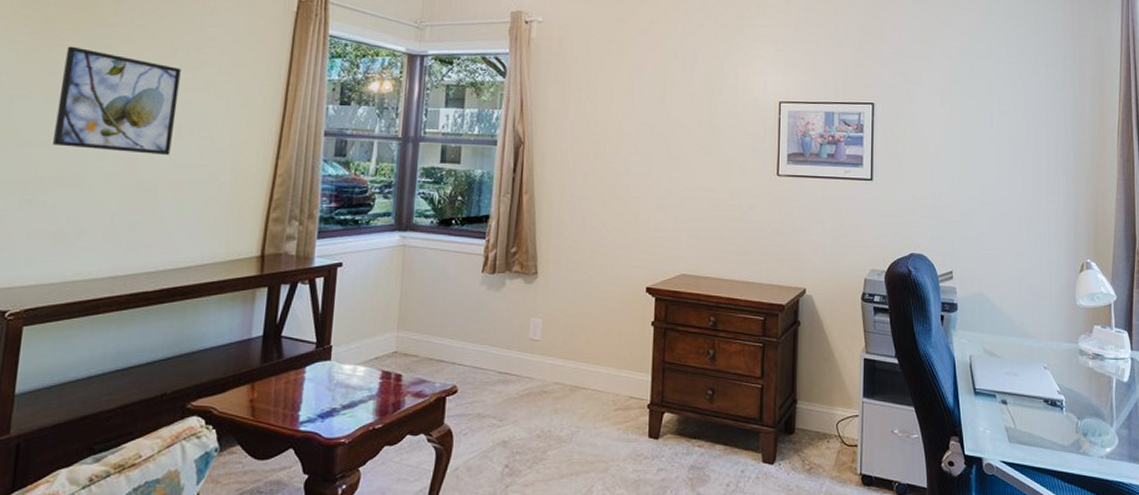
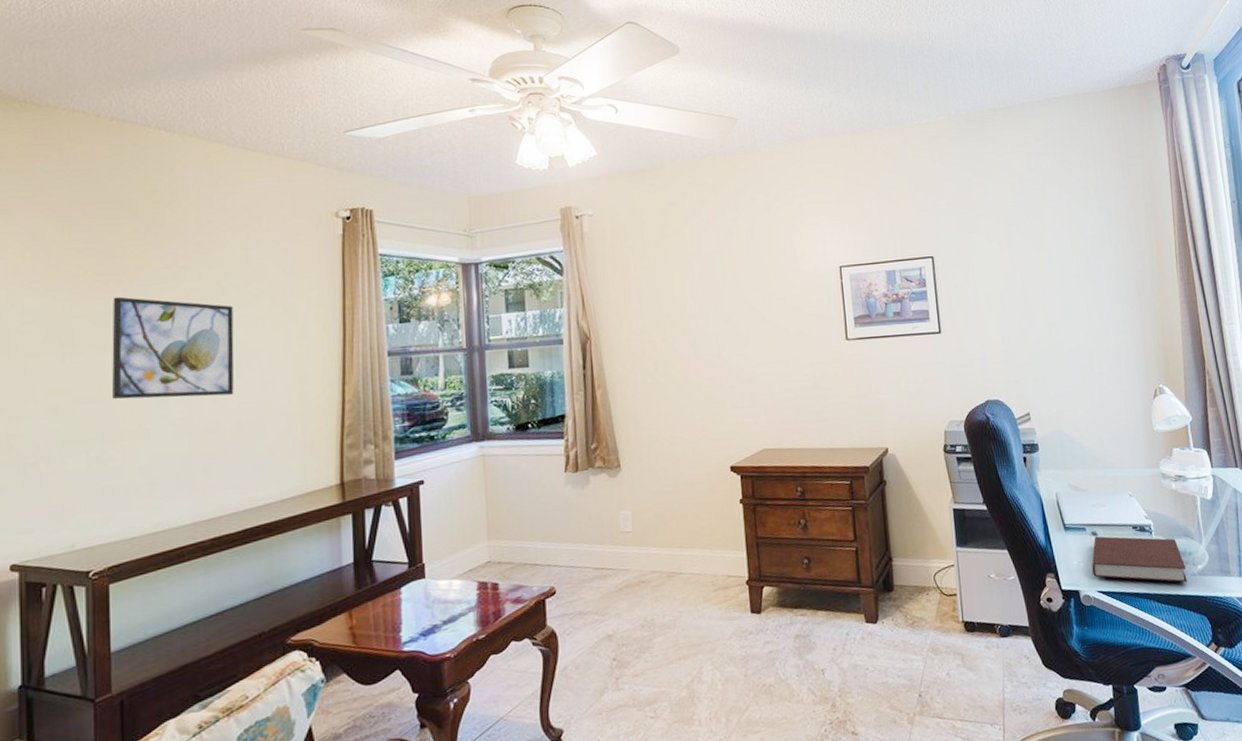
notebook: none [998,405,1094,465] -> present [1092,536,1187,583]

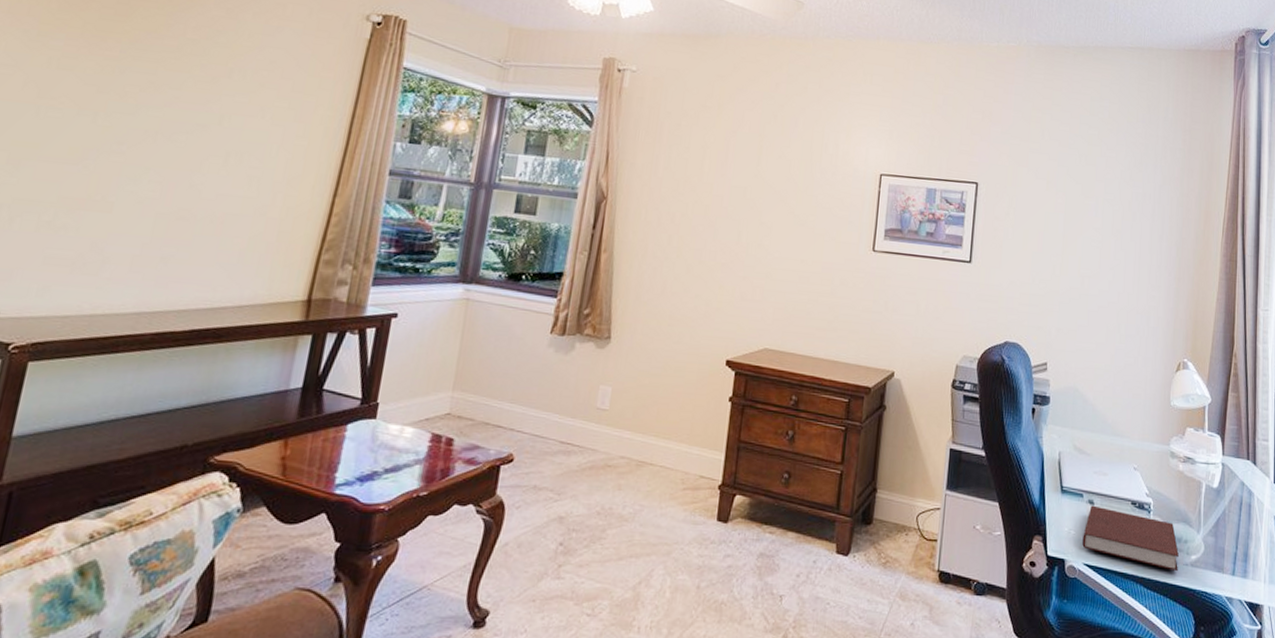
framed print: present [112,296,234,399] -> none [82,56,235,183]

